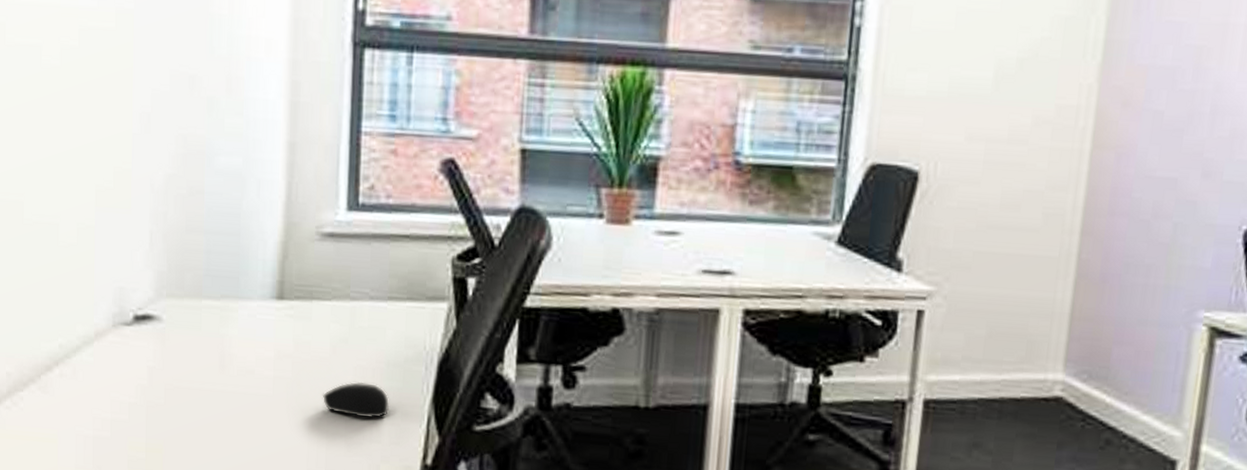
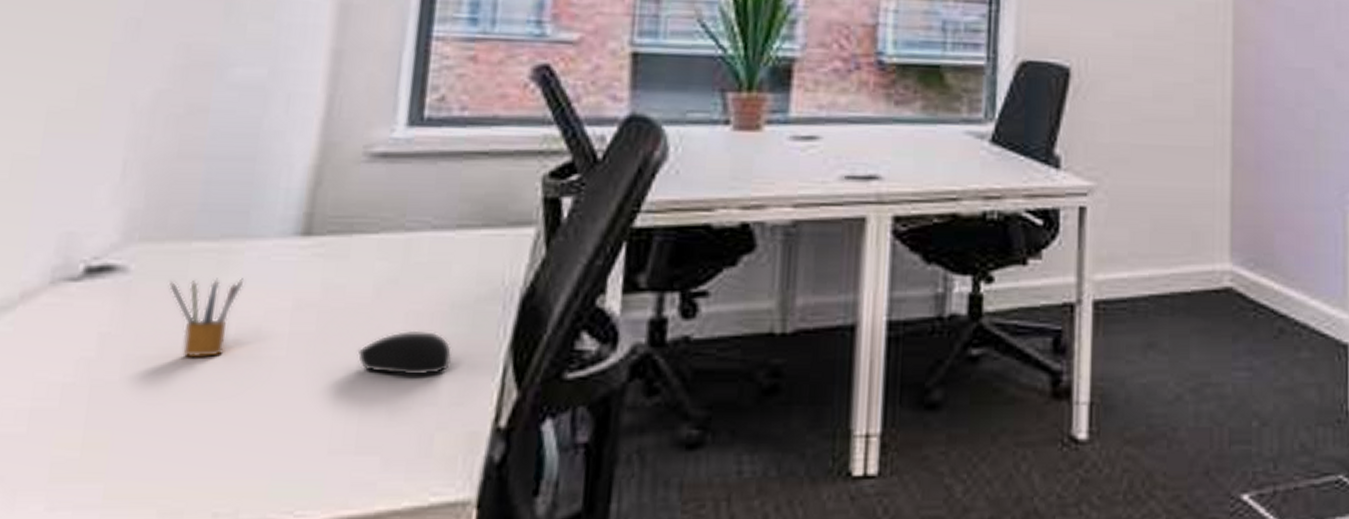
pencil box: none [190,329,240,391] -> present [169,278,244,357]

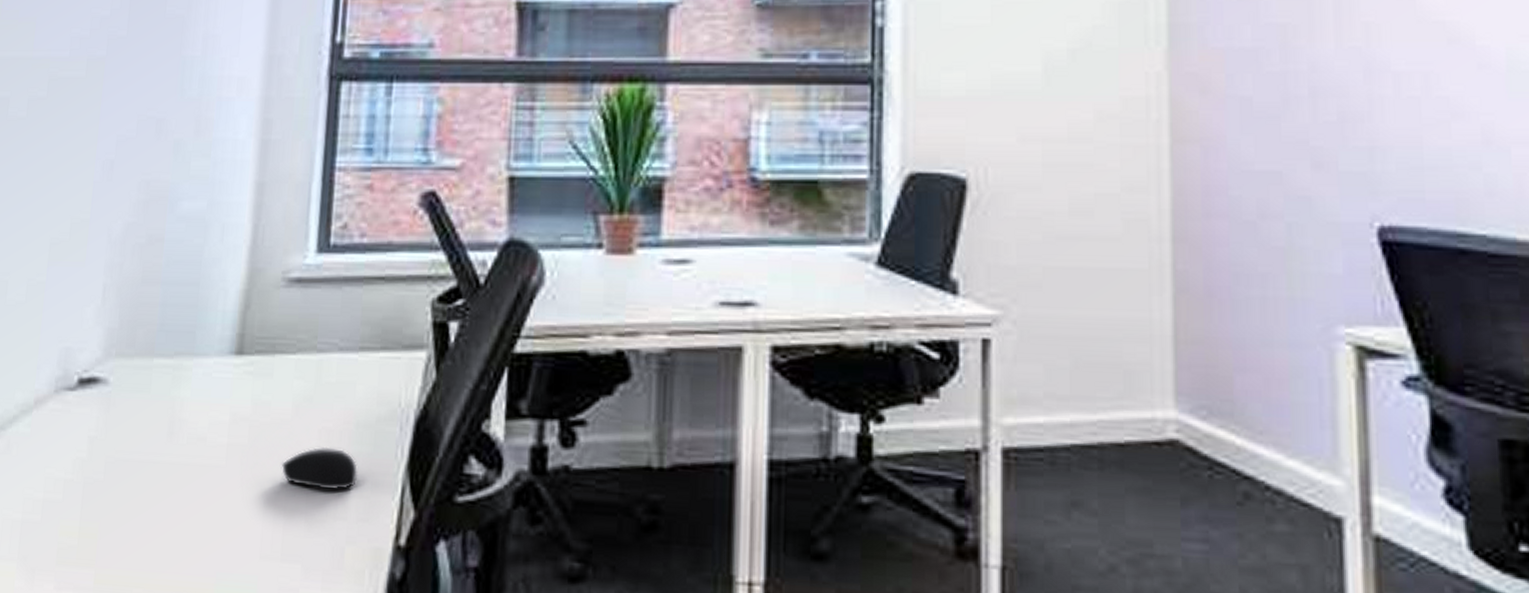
pencil box: present [169,278,244,357] -> none [138,391,193,463]

